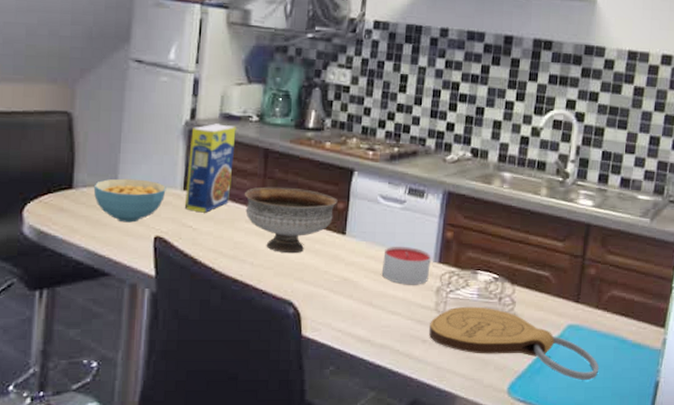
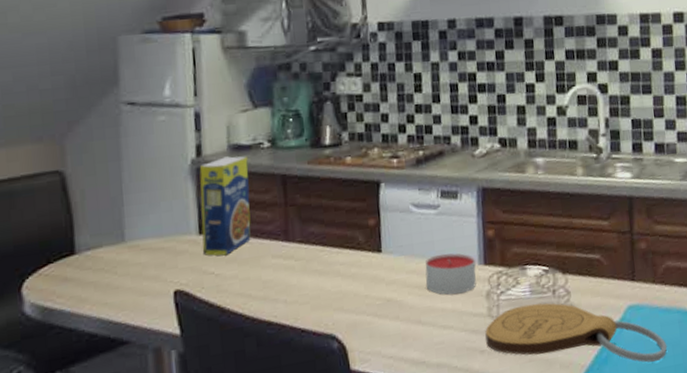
cereal bowl: present [93,178,166,223] -> none [98,230,180,282]
bowl: present [245,186,338,254] -> none [267,211,368,284]

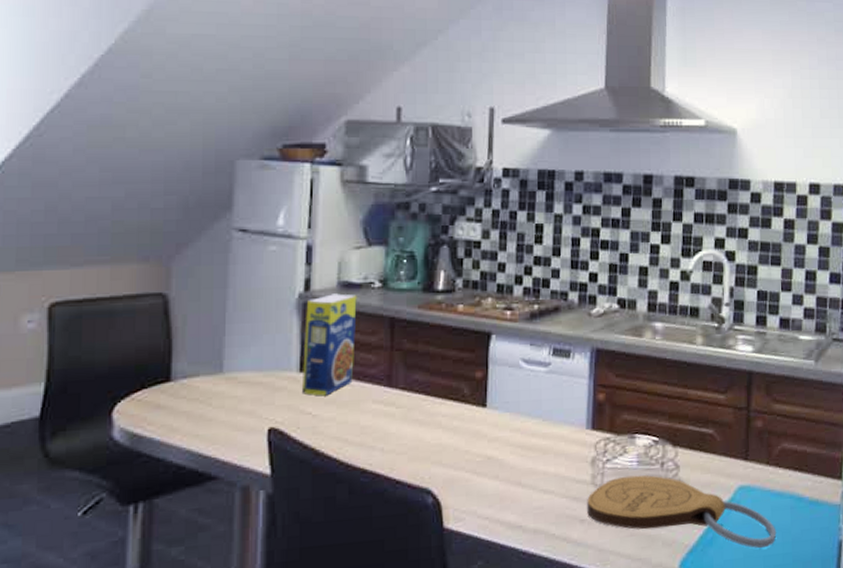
candle: present [425,253,476,295] -> none [529,414,583,458]

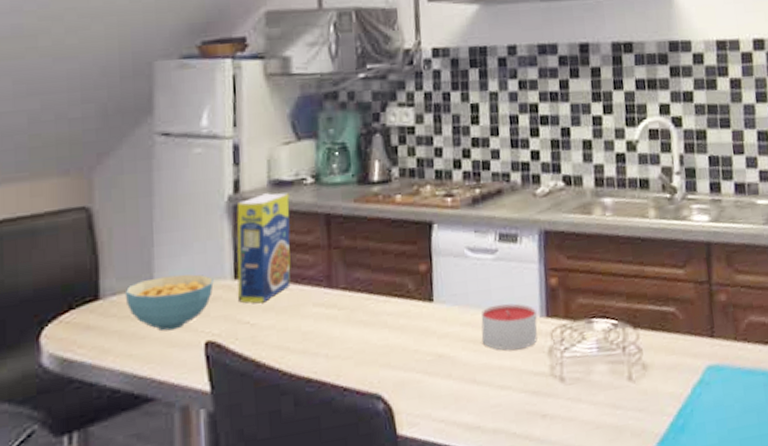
cereal bowl: none [195,363,280,416] -> present [124,274,214,331]
candle: none [529,414,583,458] -> present [481,303,538,350]
cutting board: present [587,475,777,548] -> none [547,361,752,432]

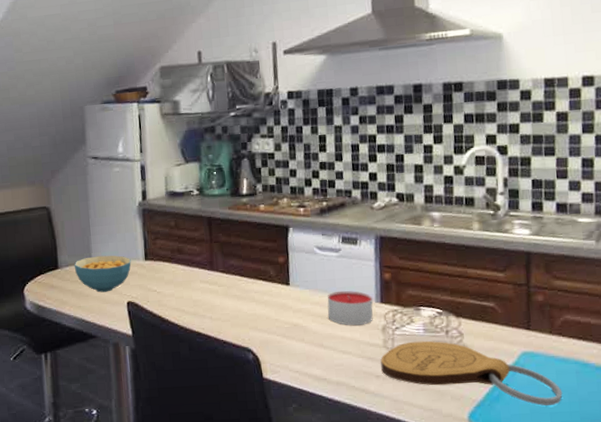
legume: present [236,192,291,304] -> none [144,201,184,278]
cutting board: none [547,361,752,432] -> present [380,340,563,406]

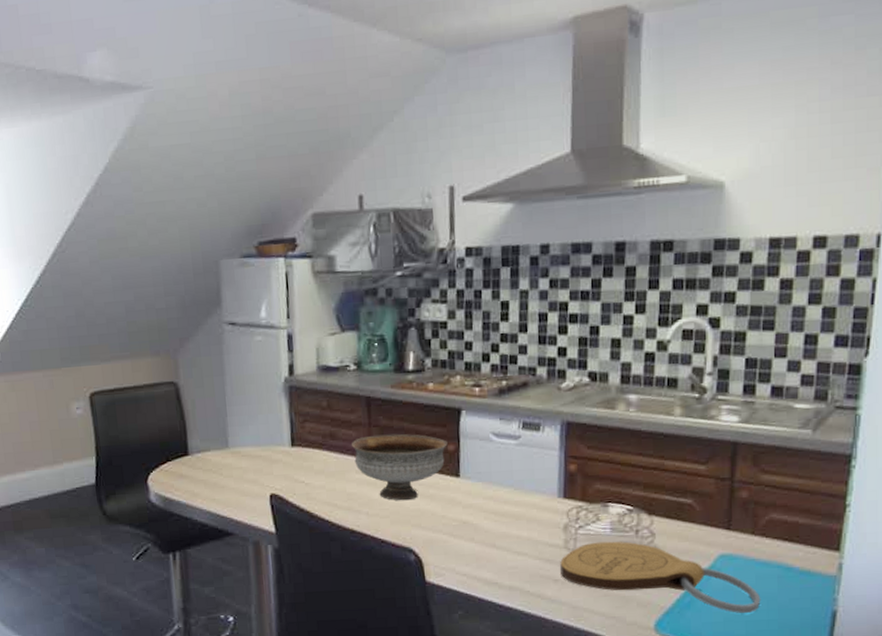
cereal bowl: present [74,255,131,293] -> none [207,440,275,483]
bowl: none [196,248,278,307] -> present [352,433,448,501]
candle: present [327,290,373,326] -> none [502,483,555,524]

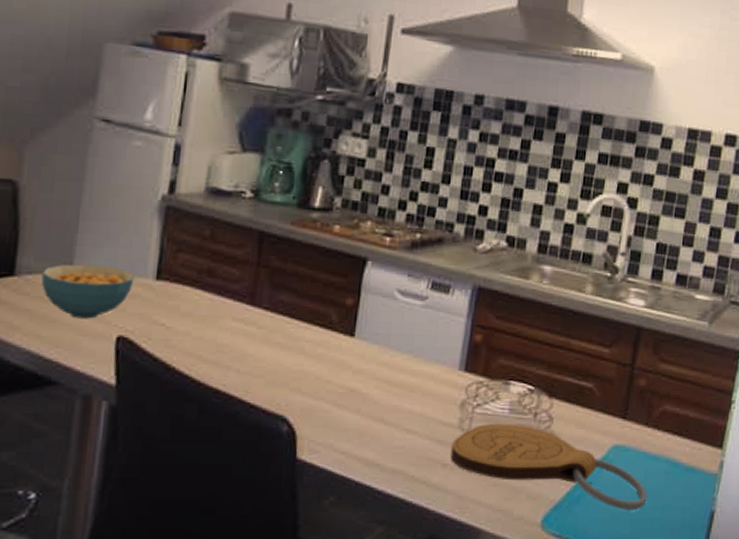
cereal bowl: none [207,440,275,483] -> present [41,264,135,319]
bowl: present [352,433,448,501] -> none [233,277,346,359]

